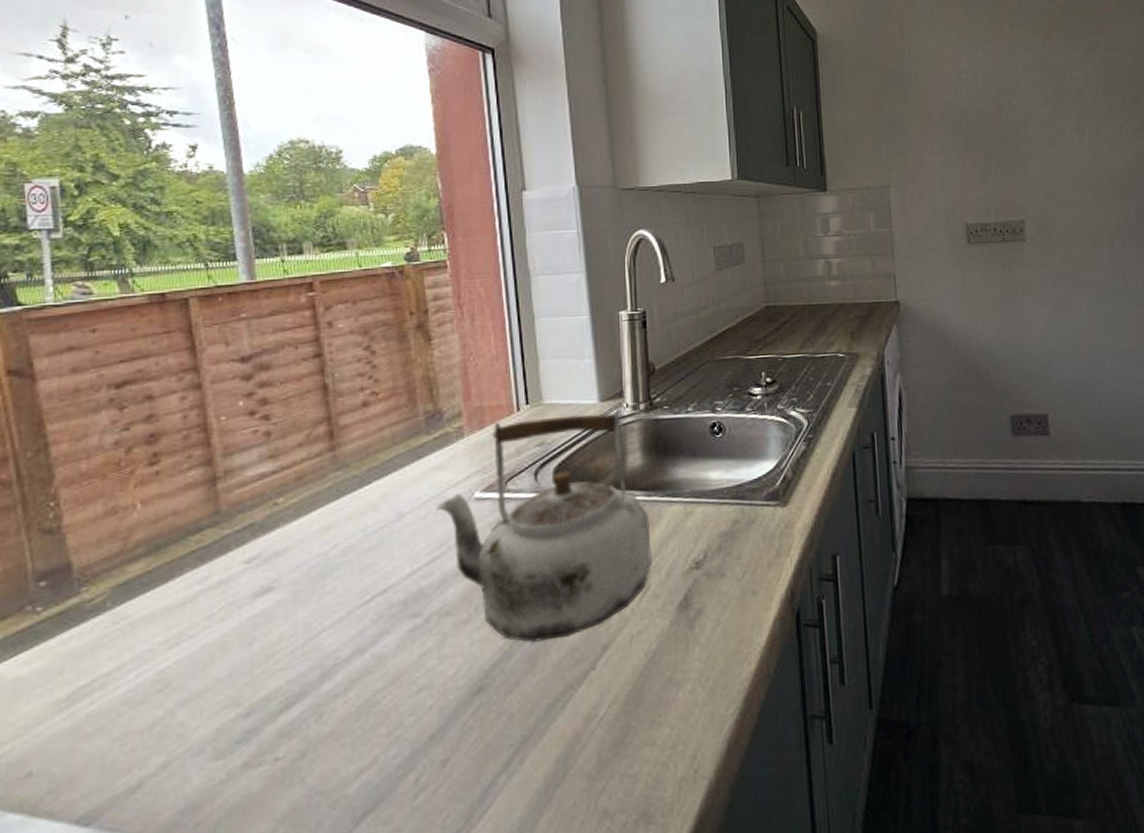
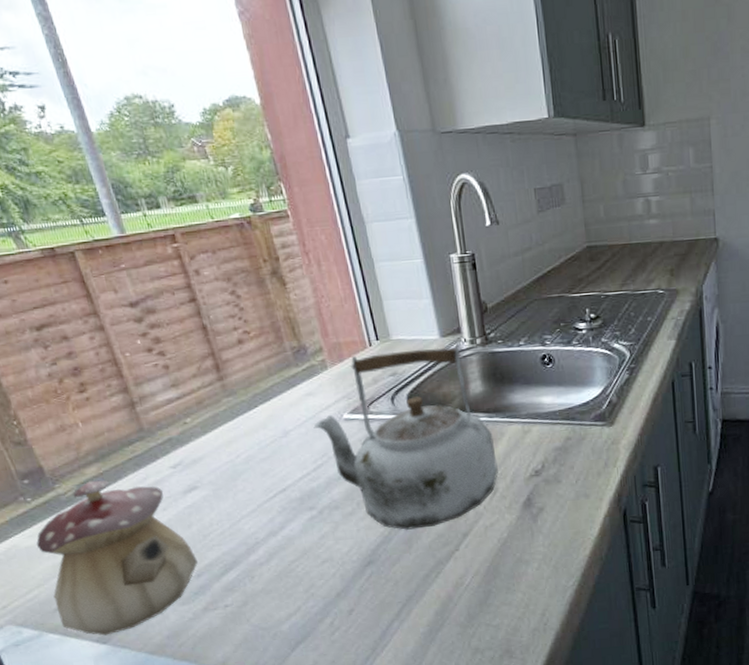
teapot: none [31,580,252,813] -> present [36,480,199,636]

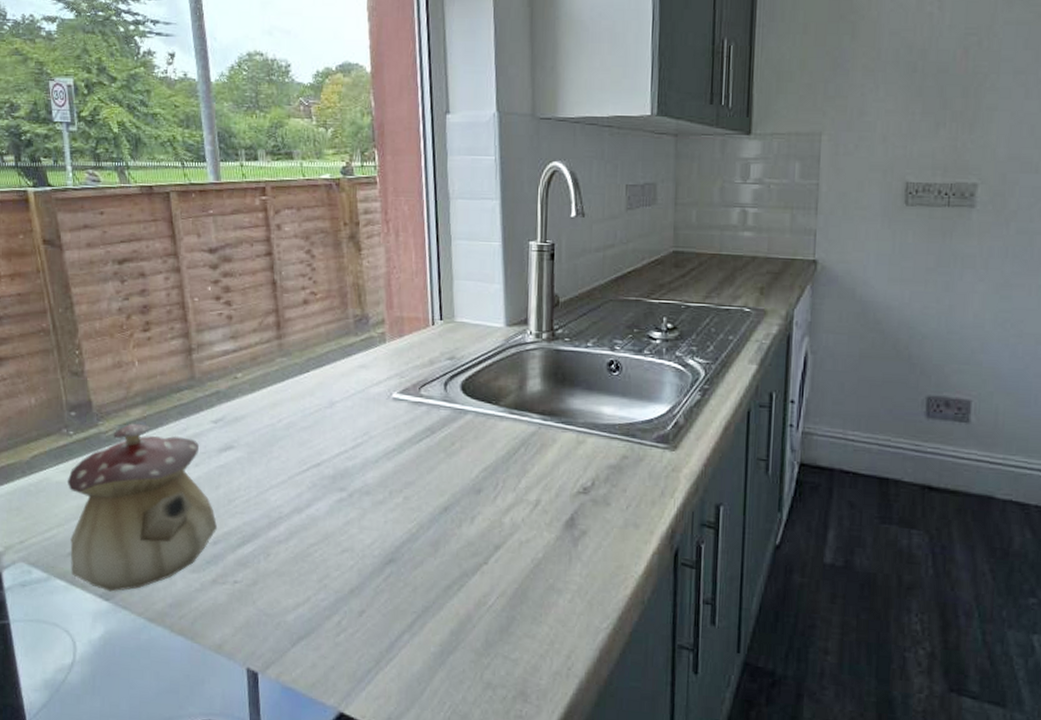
kettle: present [313,343,498,530] -> none [360,333,544,532]

